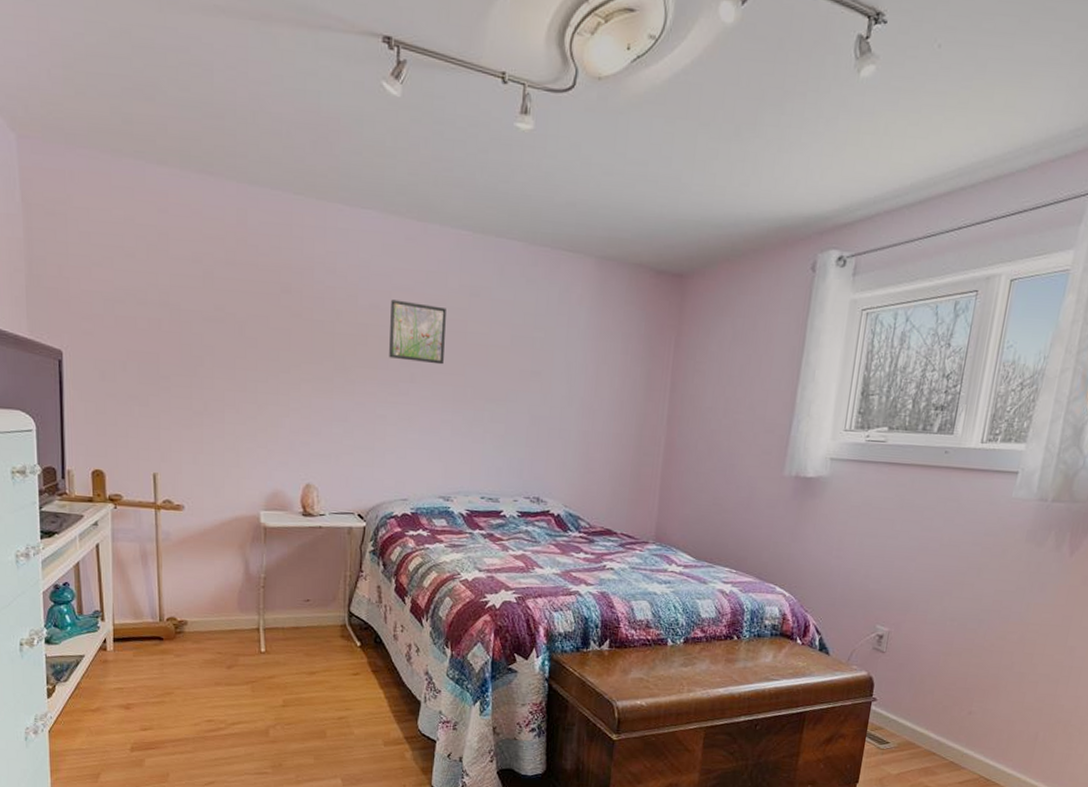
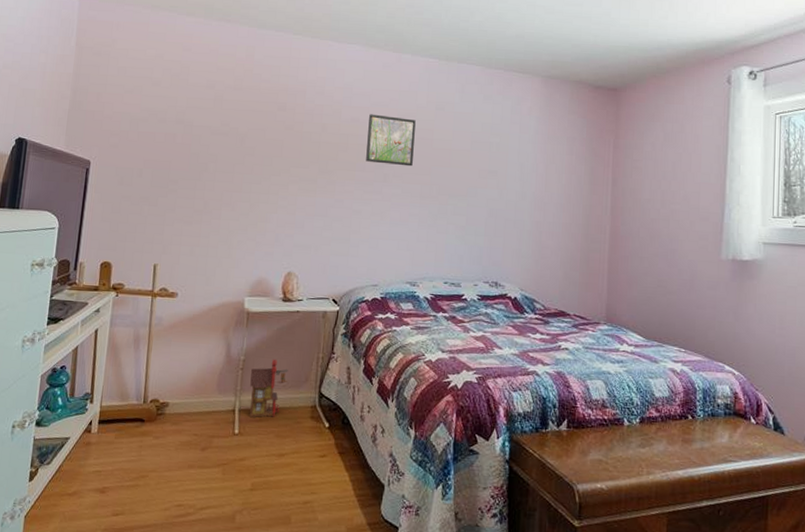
toy house: none [272,577,314,637] -> present [250,359,288,418]

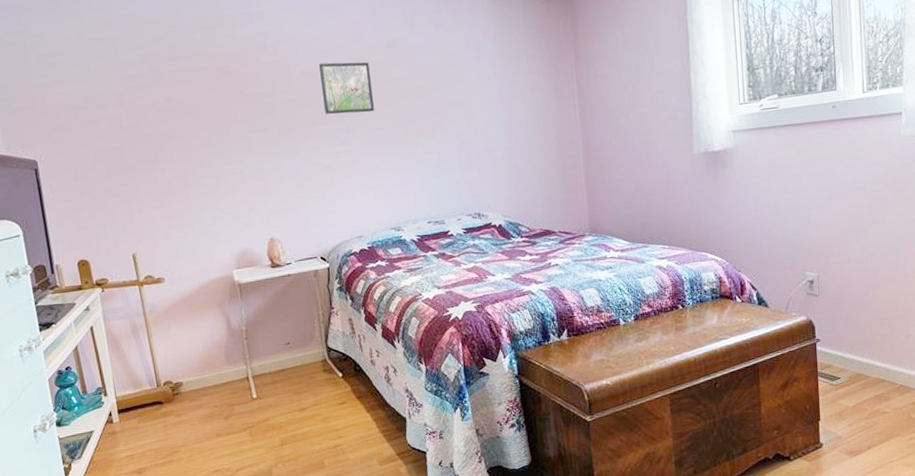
toy house: present [250,359,288,418] -> none [255,323,294,382]

